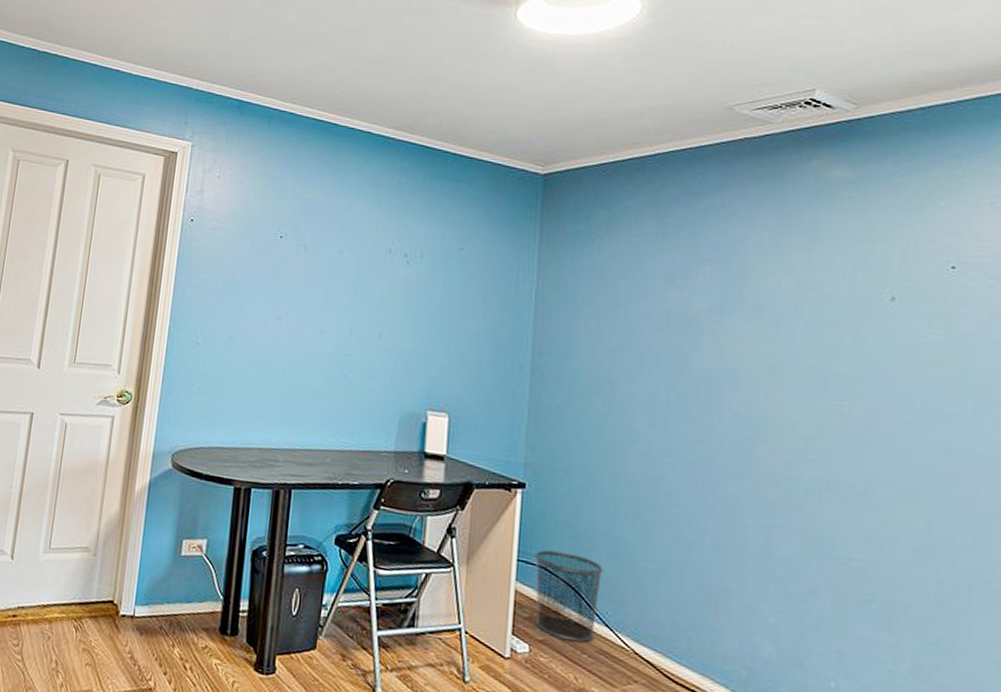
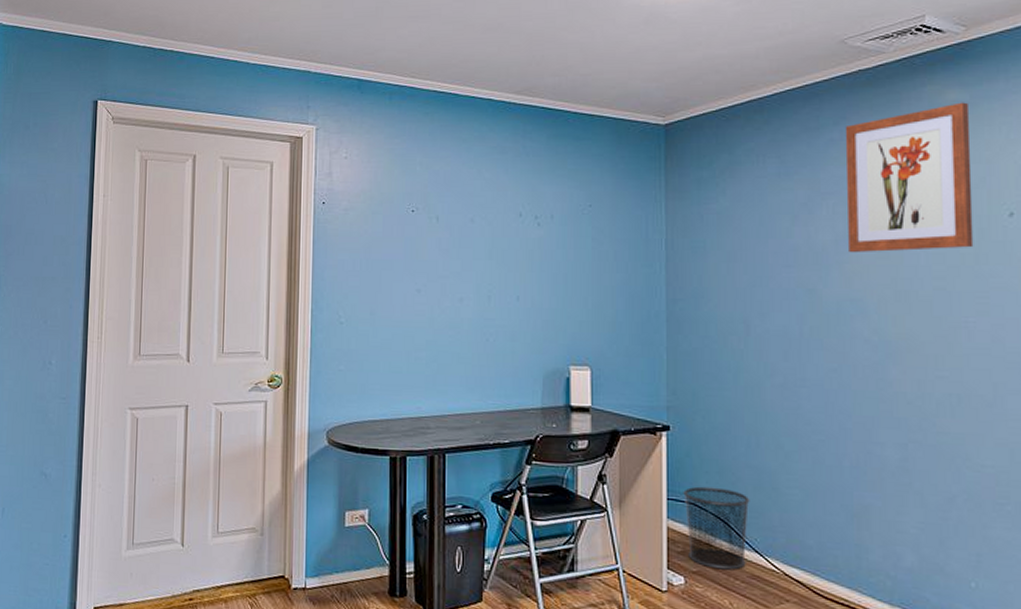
wall art: none [723,180,855,329] -> present [845,102,974,253]

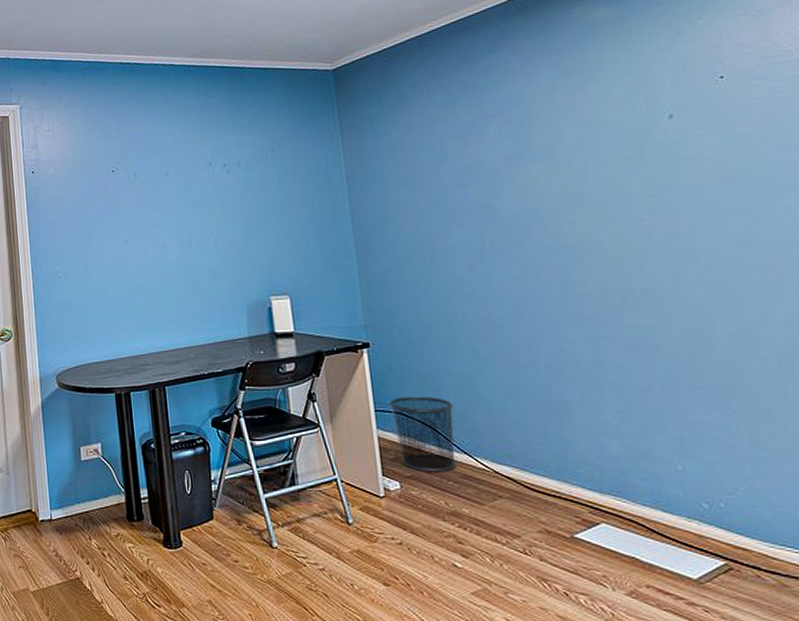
wall art: present [845,102,974,253] -> none [501,18,638,168]

